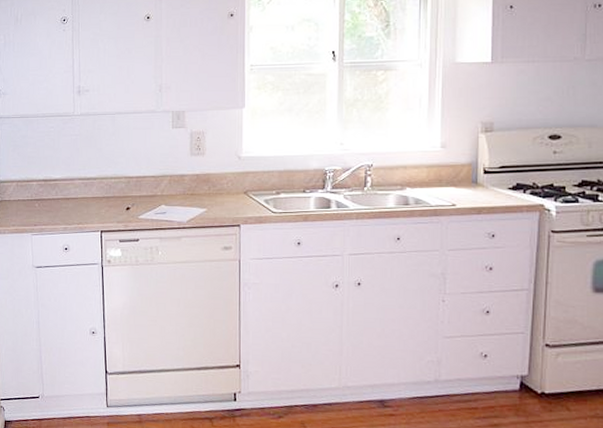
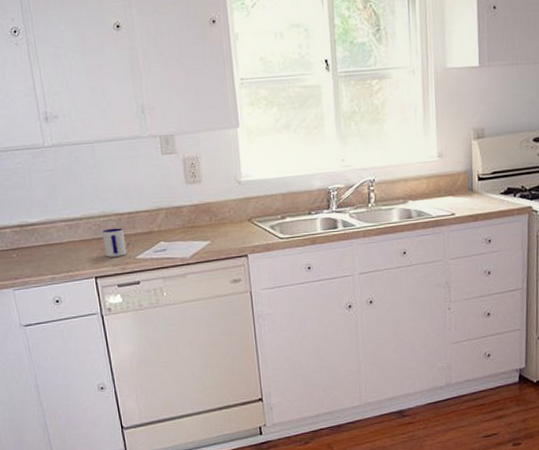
mug: none [111,189,131,215] -> present [101,228,127,257]

